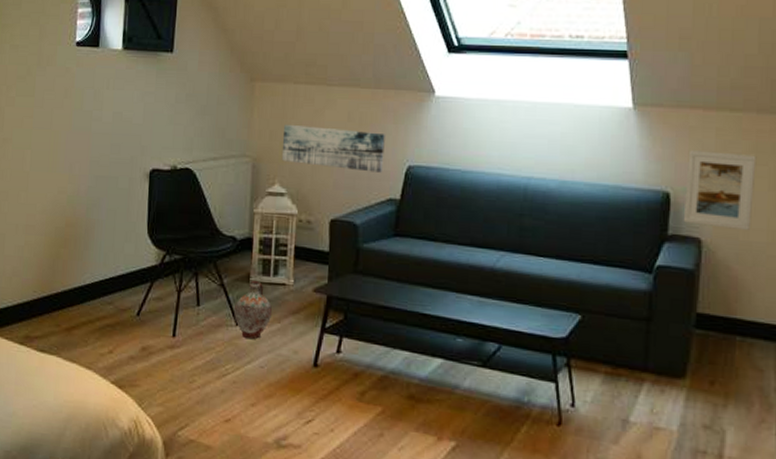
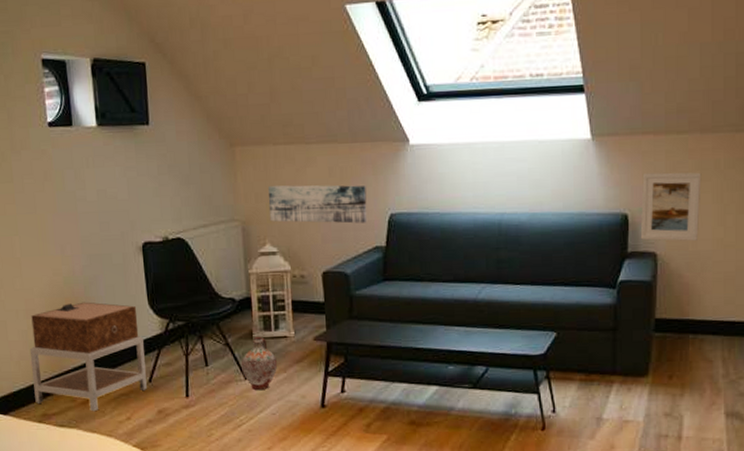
nightstand: none [20,223,137,340] -> present [29,302,147,412]

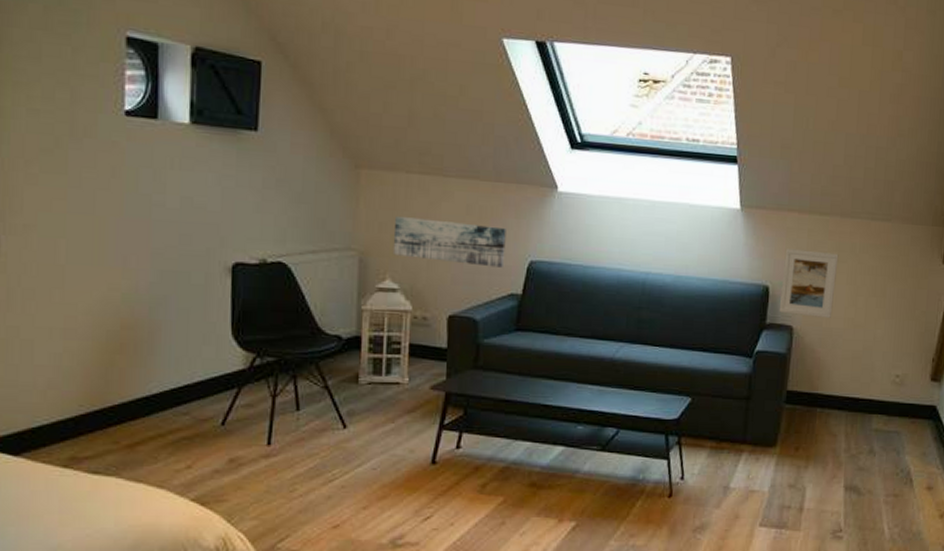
nightstand: present [29,302,147,412] -> none [61,325,220,457]
ceramic jug: present [241,336,278,390] -> none [341,380,386,441]

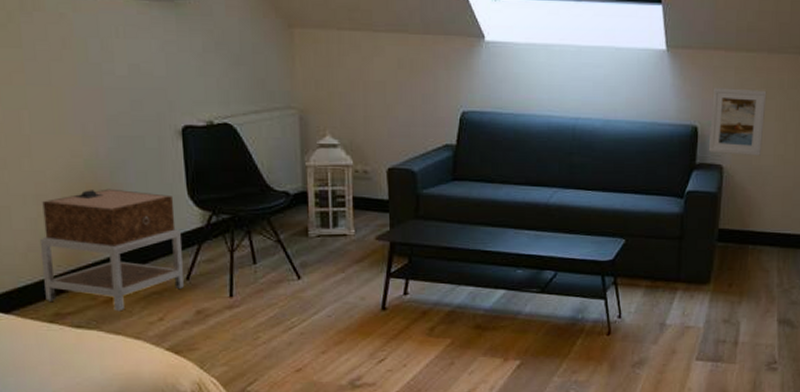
nightstand: none [61,325,220,457] -> present [39,188,184,312]
wall art: present [392,215,506,268] -> none [330,72,438,119]

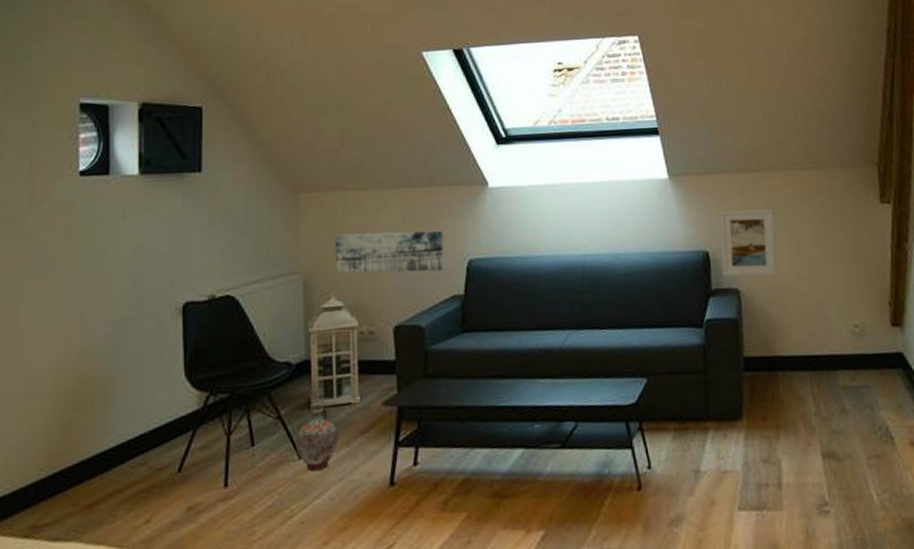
nightstand: present [39,188,184,312] -> none [22,377,175,517]
ceramic jug: none [294,233,336,290] -> present [295,405,340,471]
wall art: none [330,72,438,119] -> present [334,230,444,273]

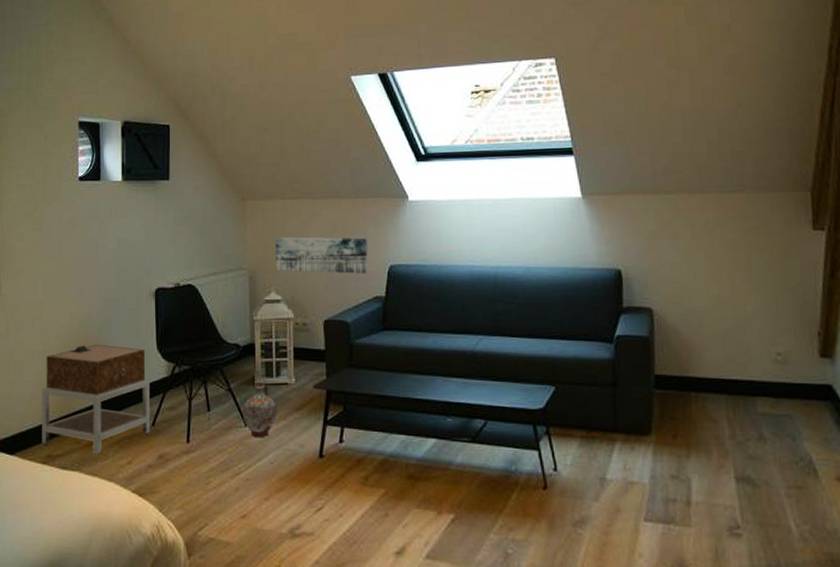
nightstand: none [22,377,175,517] -> present [41,344,150,455]
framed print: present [719,208,777,277] -> none [633,230,694,297]

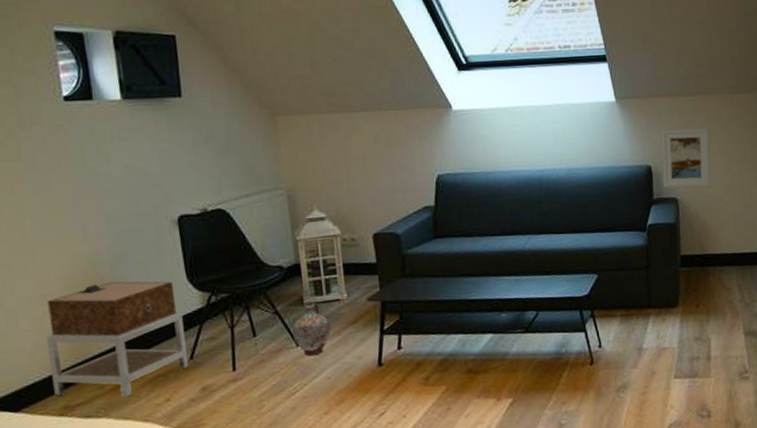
wall art: present [275,236,368,274] -> none [314,149,416,188]
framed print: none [633,230,694,297] -> present [661,128,711,188]

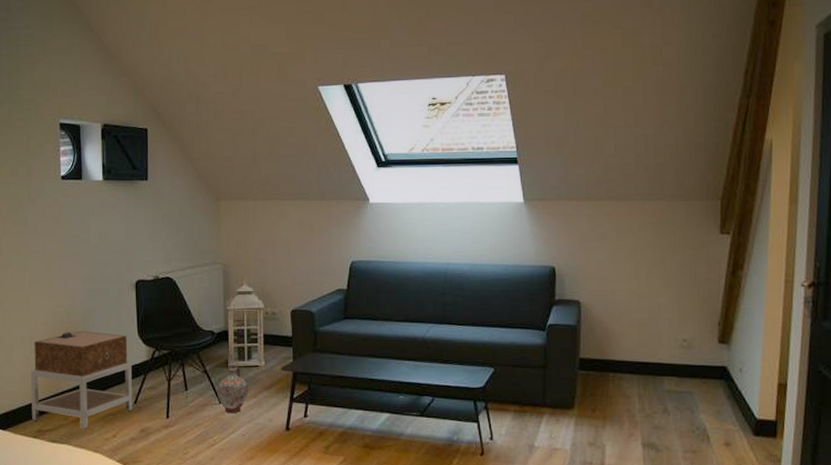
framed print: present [661,128,711,188] -> none [566,232,618,291]

